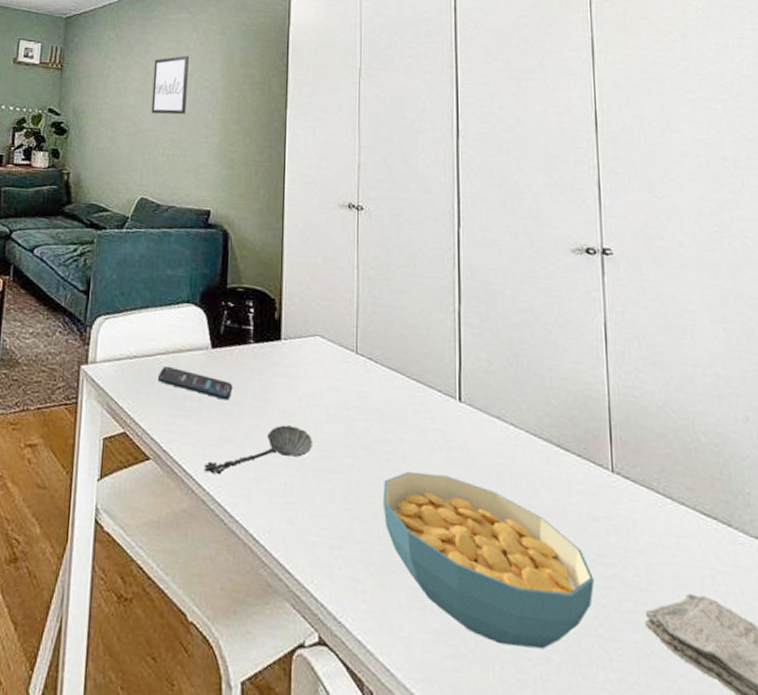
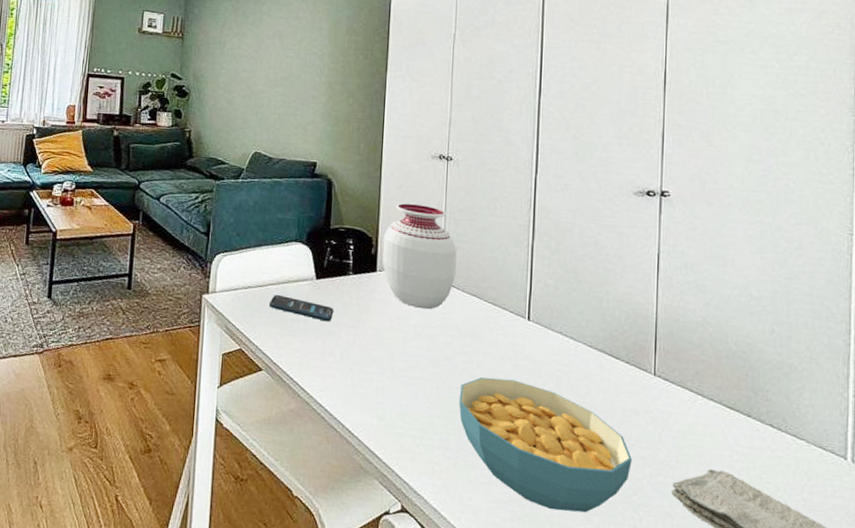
wall art: present [151,55,189,115] -> none [264,24,299,78]
spoon: present [203,425,314,476] -> none [308,341,402,382]
vase: none [287,259,373,387] -> present [382,203,457,310]

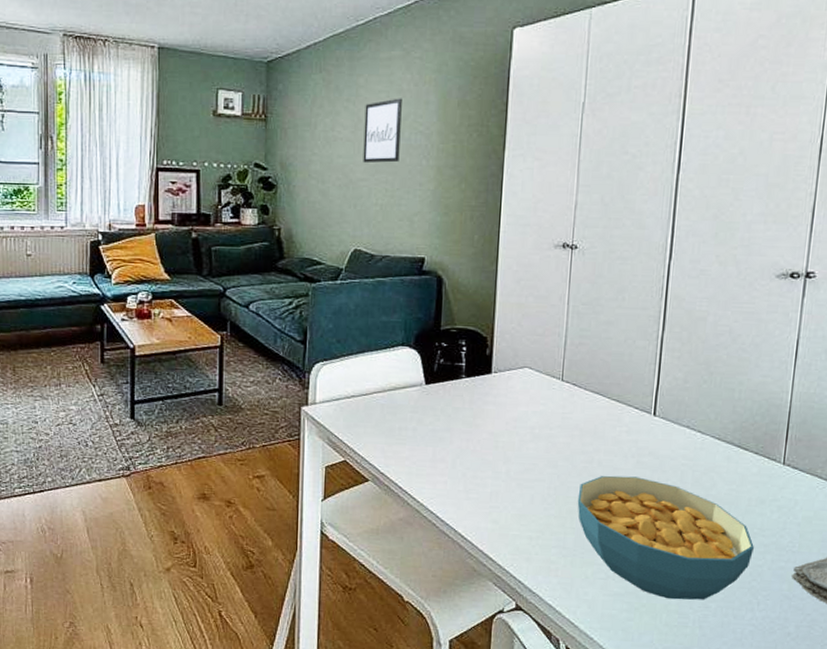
wall art: none [264,24,299,78] -> present [363,98,402,164]
smartphone: present [268,294,333,322] -> none [374,402,444,428]
vase: present [382,203,457,310] -> none [498,299,580,410]

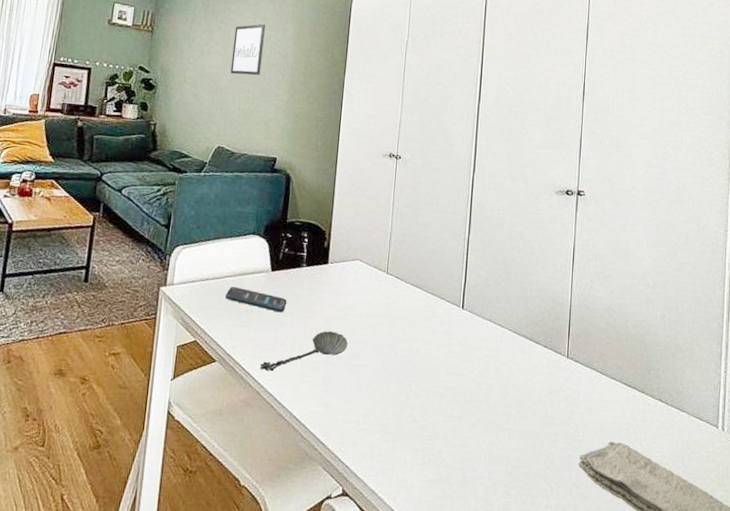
smartphone: none [374,402,444,428] -> present [225,286,286,313]
spoon: none [418,445,518,490] -> present [259,331,349,372]
cereal bowl: present [577,475,754,600] -> none [398,363,546,487]

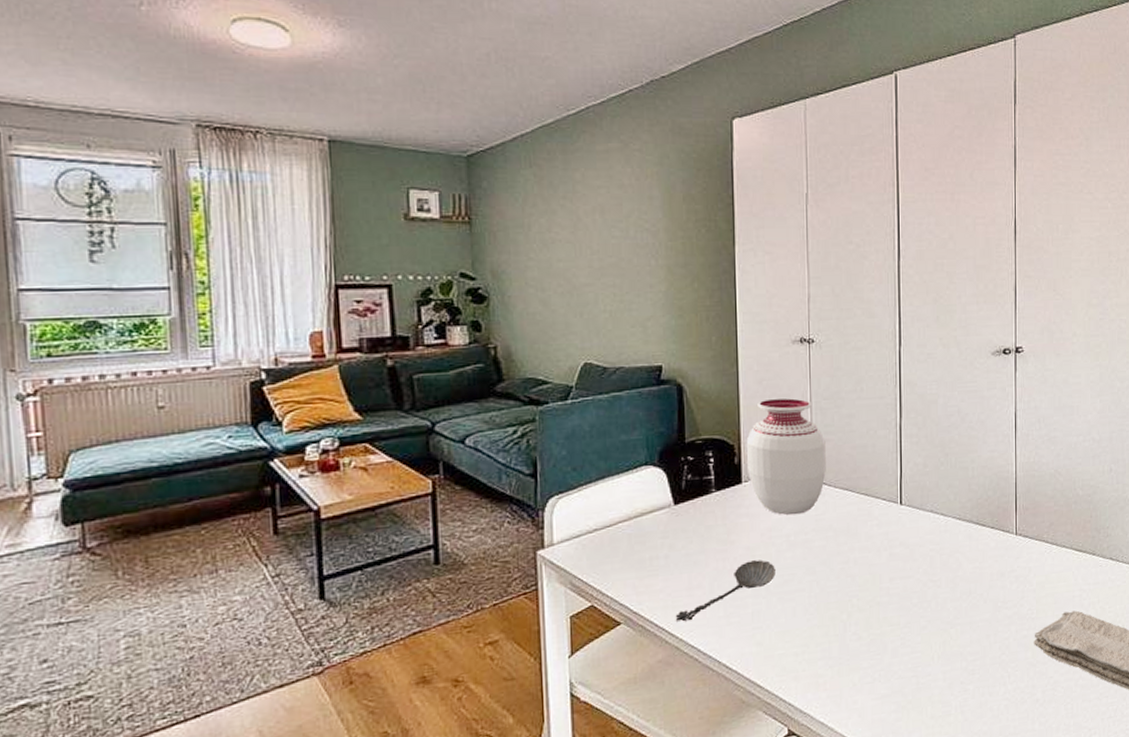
smartphone: present [225,286,286,313] -> none [621,531,697,552]
wall art: present [230,23,265,76] -> none [584,193,626,267]
vase: none [334,198,402,300] -> present [746,398,826,516]

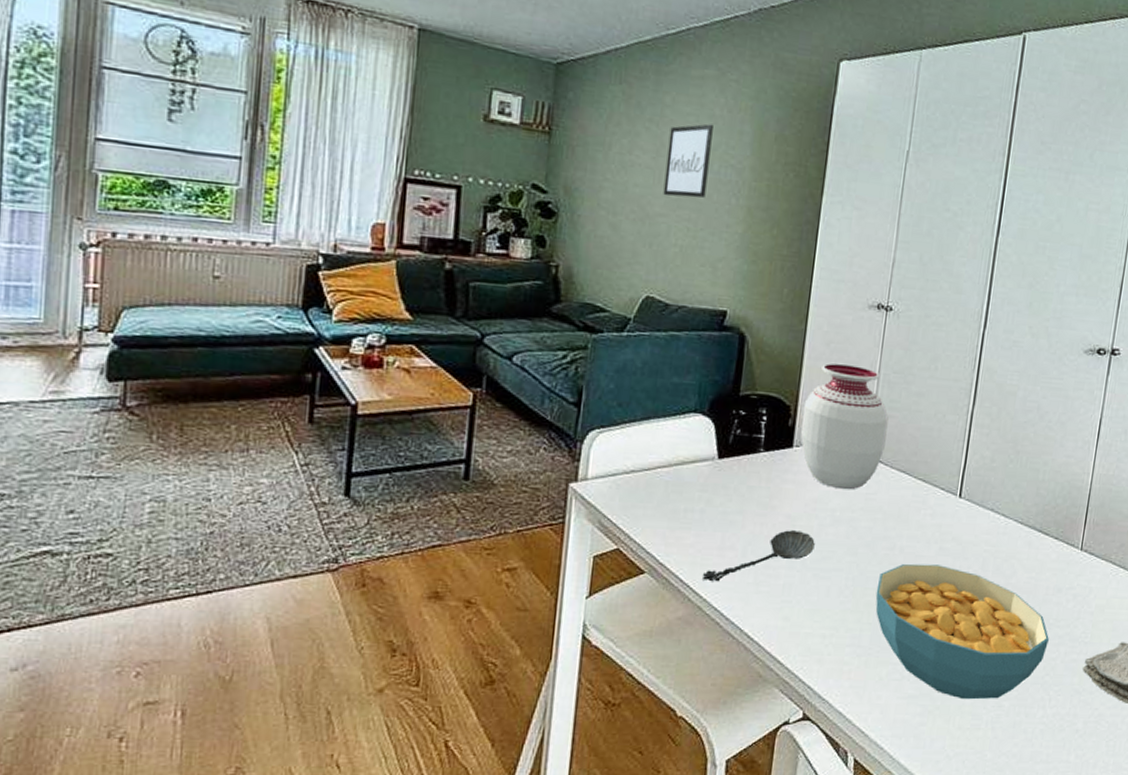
wall art: none [584,193,626,267] -> present [663,123,713,198]
cereal bowl: none [838,569,1000,691] -> present [875,563,1049,700]

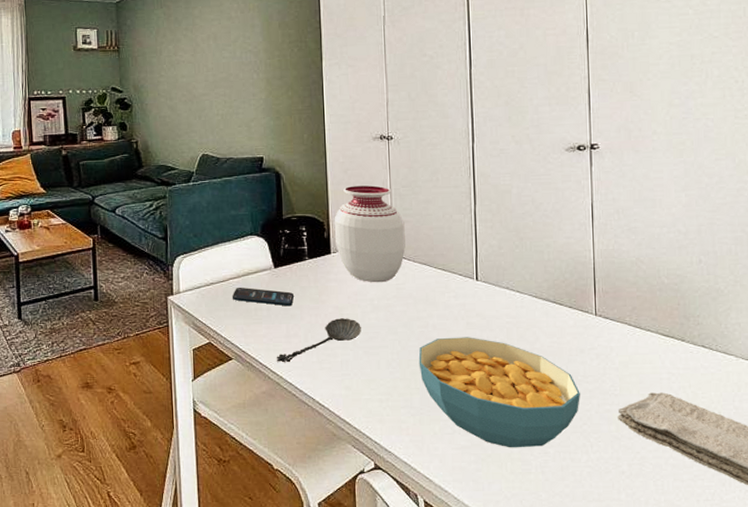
smartphone: none [656,478,738,510] -> present [232,287,294,307]
wall art: present [663,123,713,198] -> none [201,24,234,81]

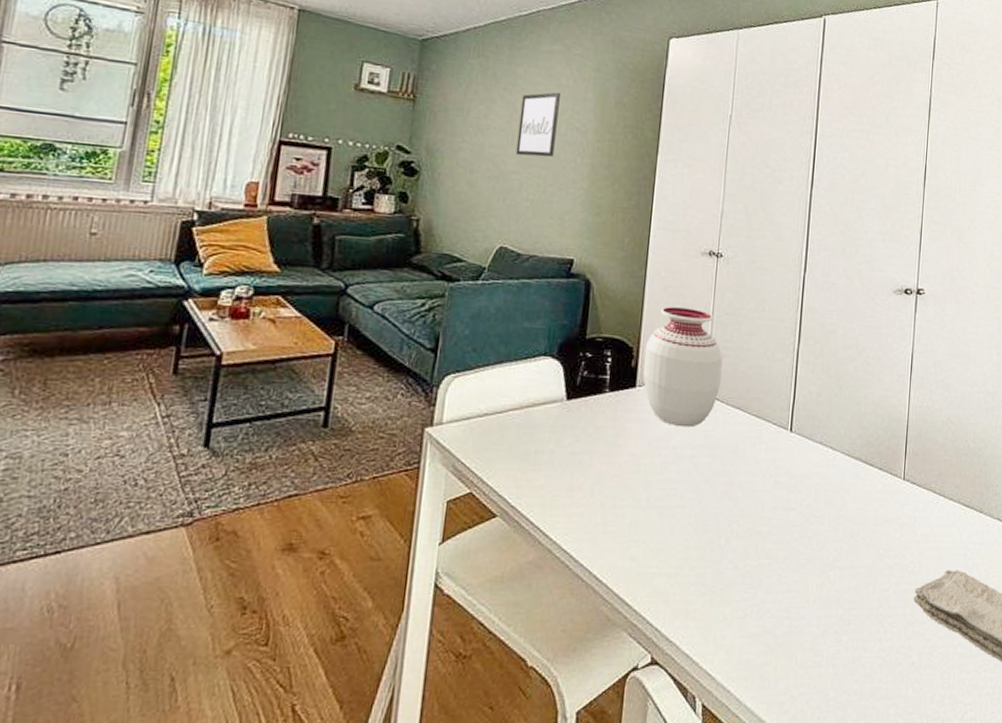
wall art: none [201,24,234,81] -> present [516,92,561,157]
smartphone: present [232,287,294,307] -> none [508,421,585,450]
spoon: present [276,318,362,363] -> none [551,469,660,524]
cereal bowl: present [418,337,580,448] -> none [717,498,880,636]

